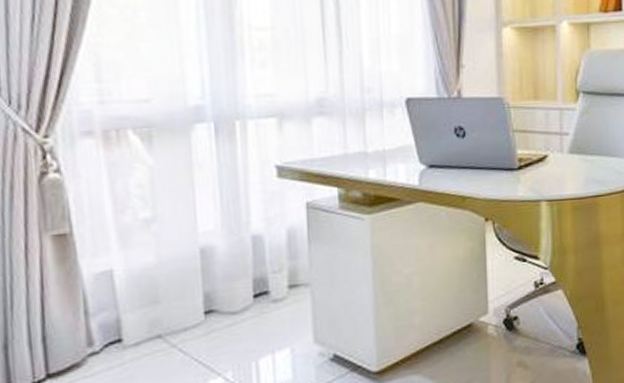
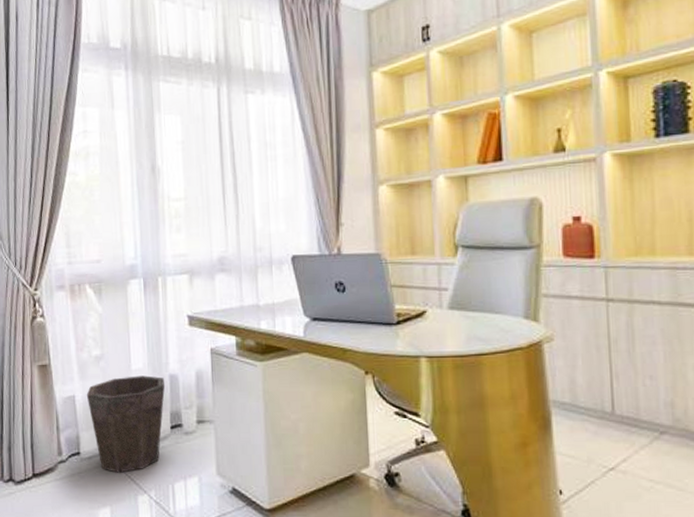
waste bin: none [130,238,246,358] -> present [86,375,166,473]

